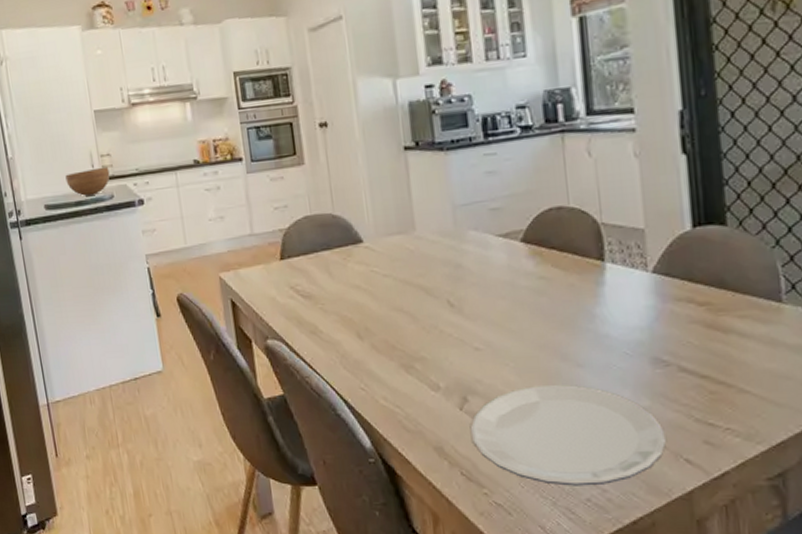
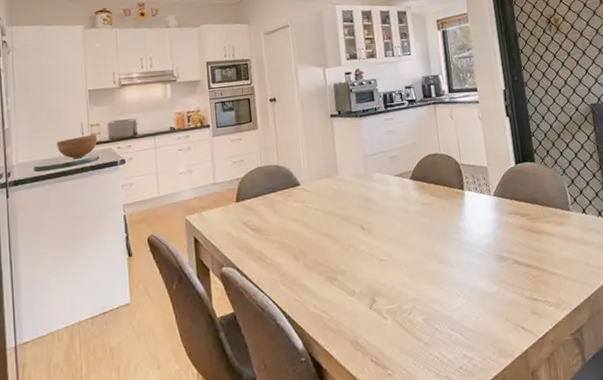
toaster: none [119,147,157,175] -> present [107,118,139,140]
plate: present [469,384,666,486] -> none [377,280,509,360]

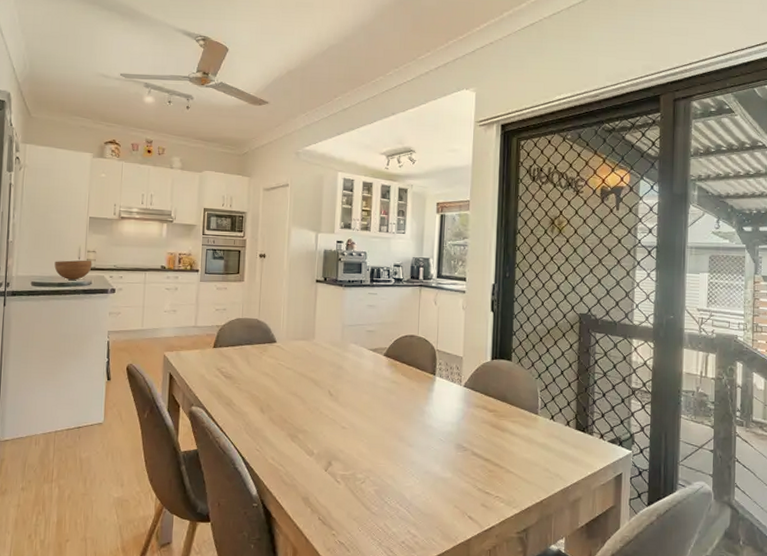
toaster: present [107,118,139,140] -> none [102,249,133,270]

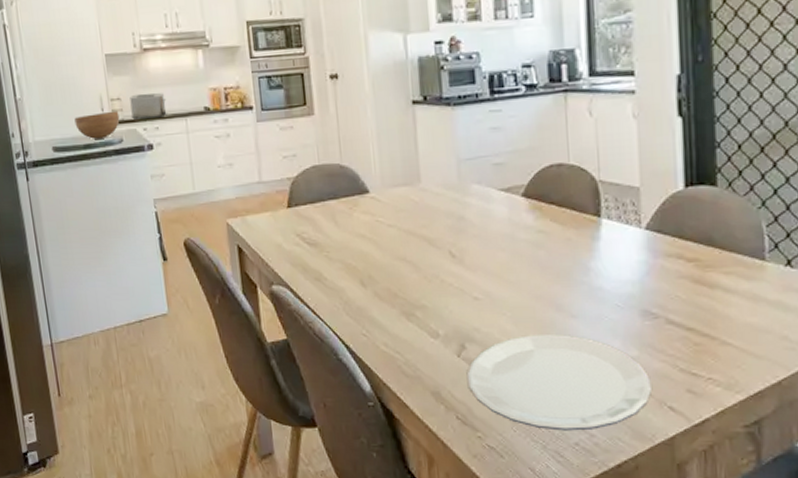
toaster: none [102,249,133,270] -> present [130,93,167,120]
plate: none [330,457,458,532] -> present [466,333,651,431]

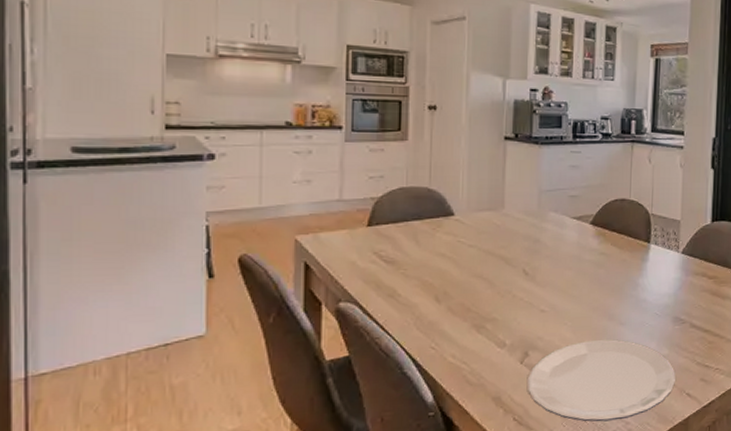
bowl: present [74,110,120,139] -> none [110,114,175,143]
toaster: present [130,93,167,120] -> none [192,100,240,127]

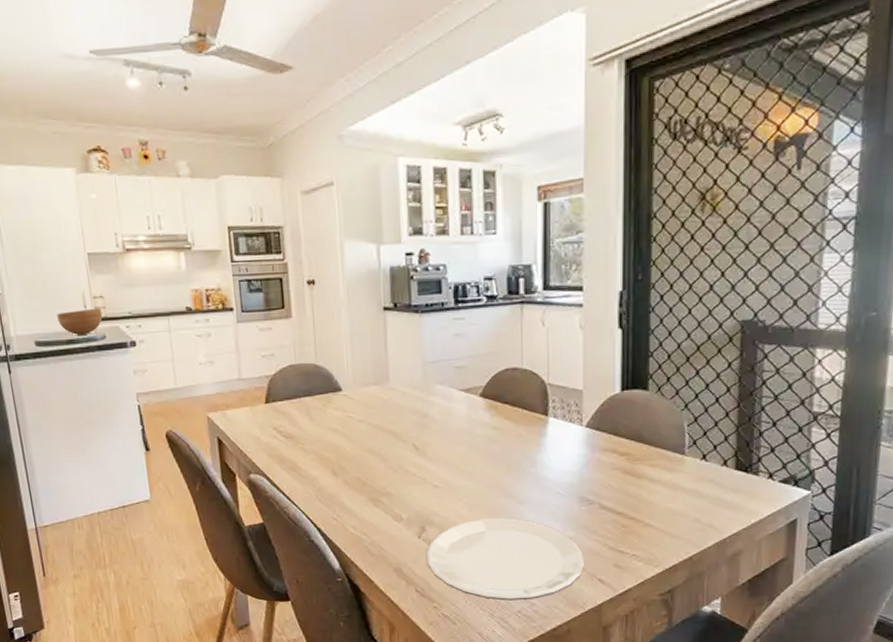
bowl: none [110,114,175,143] -> present [57,308,103,335]

